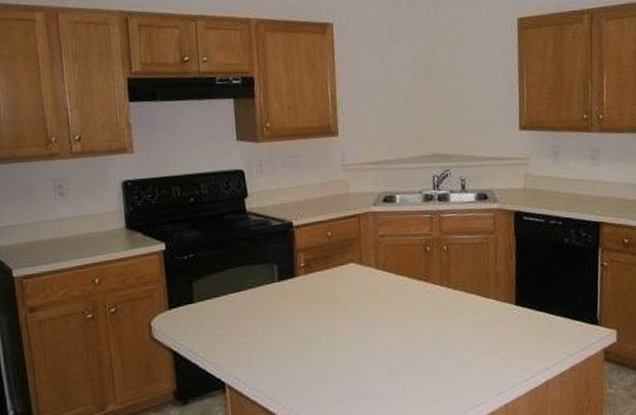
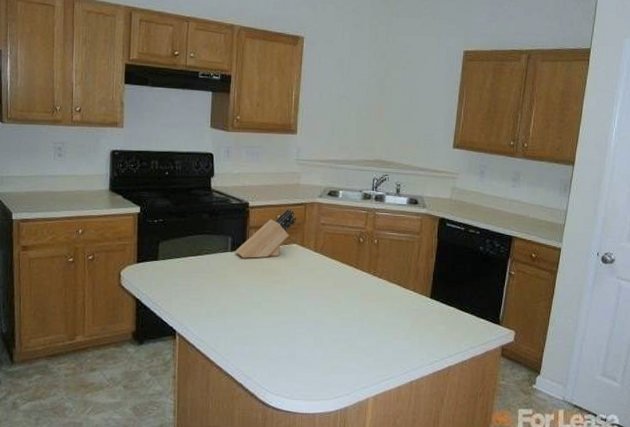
knife block: none [283,223,350,287] -> present [235,209,296,258]

